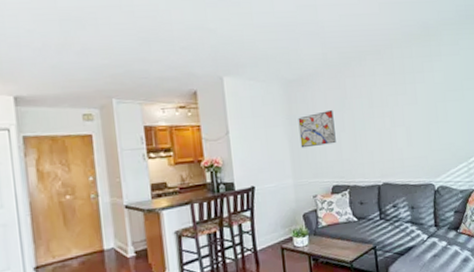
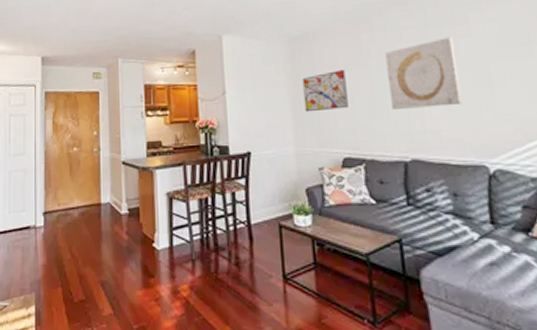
wall art: none [364,83,419,143] -> present [384,37,463,109]

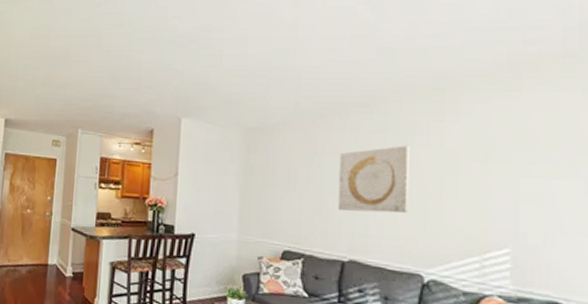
wall art: present [302,70,349,112] -> none [252,165,297,204]

